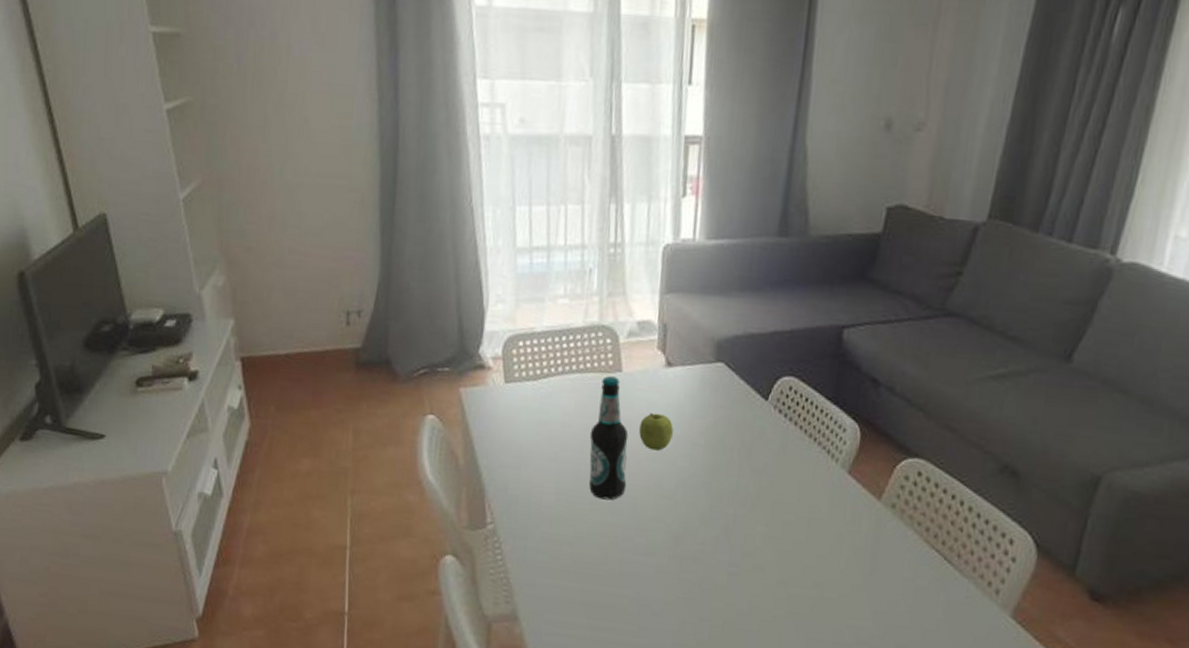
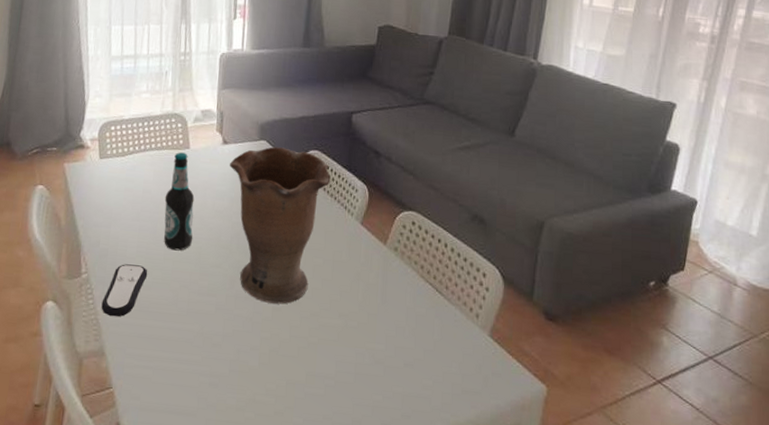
remote control: none [512,514,570,576] -> present [101,264,148,317]
fruit: present [639,412,673,451] -> none [203,180,229,210]
vase: none [675,371,810,569] -> present [230,146,331,304]

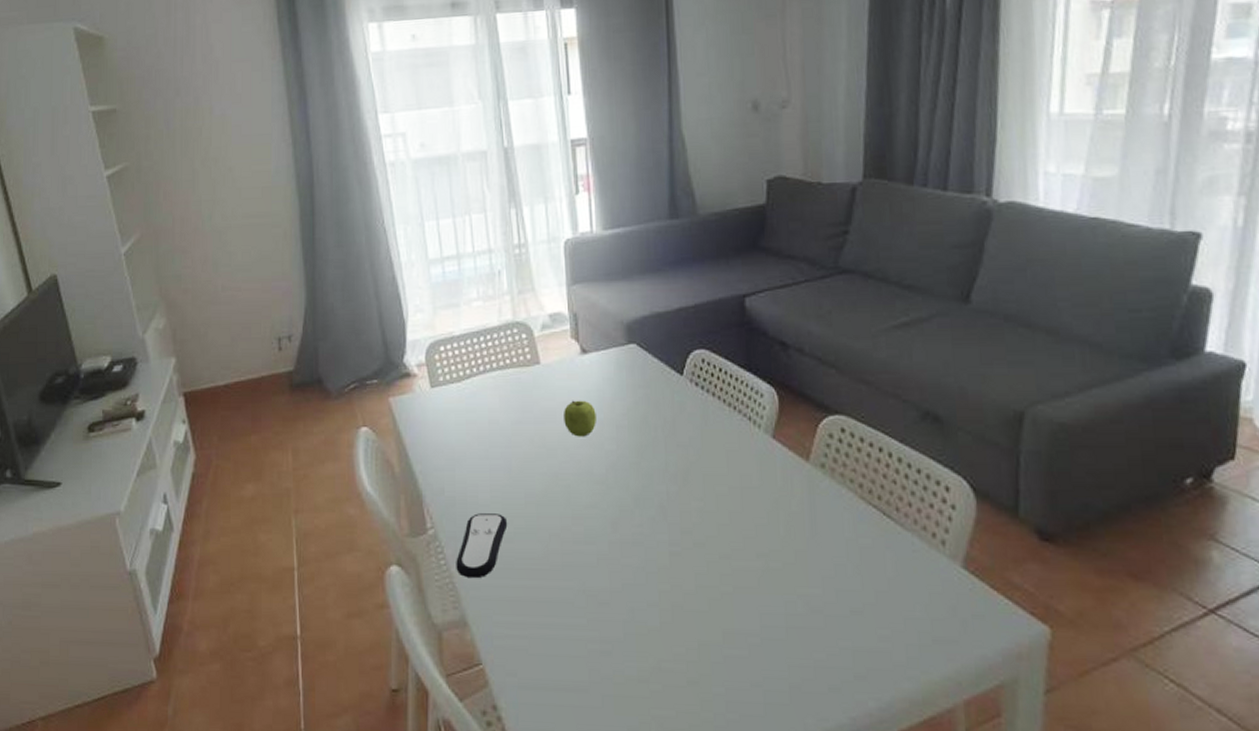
bottle: present [164,152,195,251] -> none [517,369,558,492]
fruit: none [203,180,229,210] -> present [564,400,596,437]
vase: present [230,146,331,304] -> none [593,350,726,547]

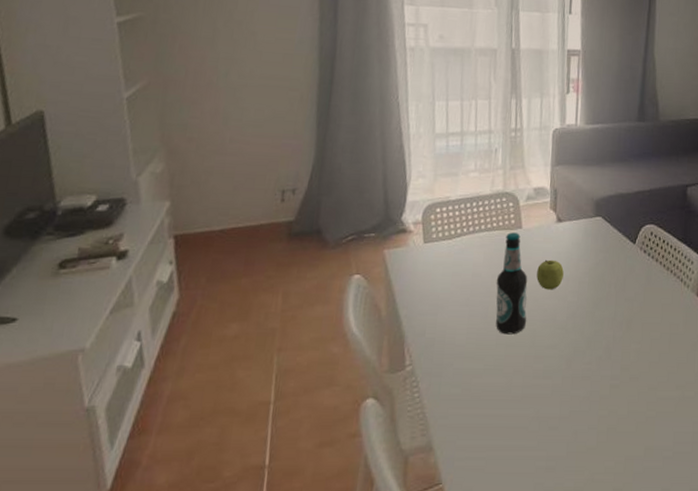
remote control: present [456,513,508,579] -> none [428,352,479,409]
bottle: none [517,369,558,492] -> present [496,232,528,335]

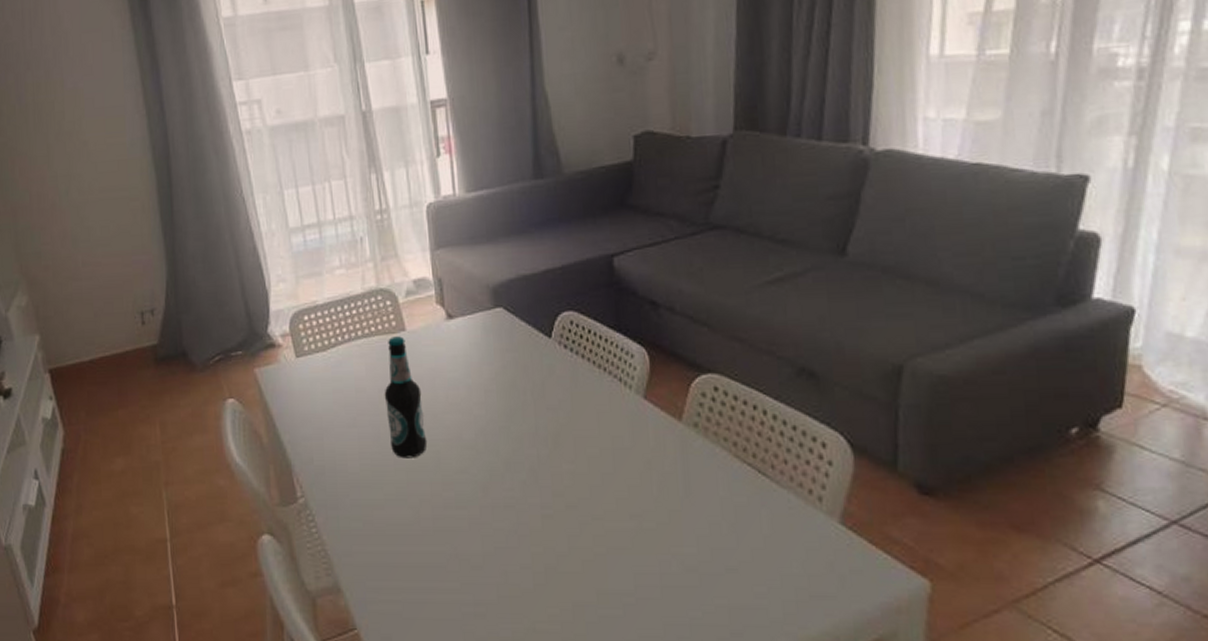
fruit: present [536,259,564,290] -> none [431,365,464,403]

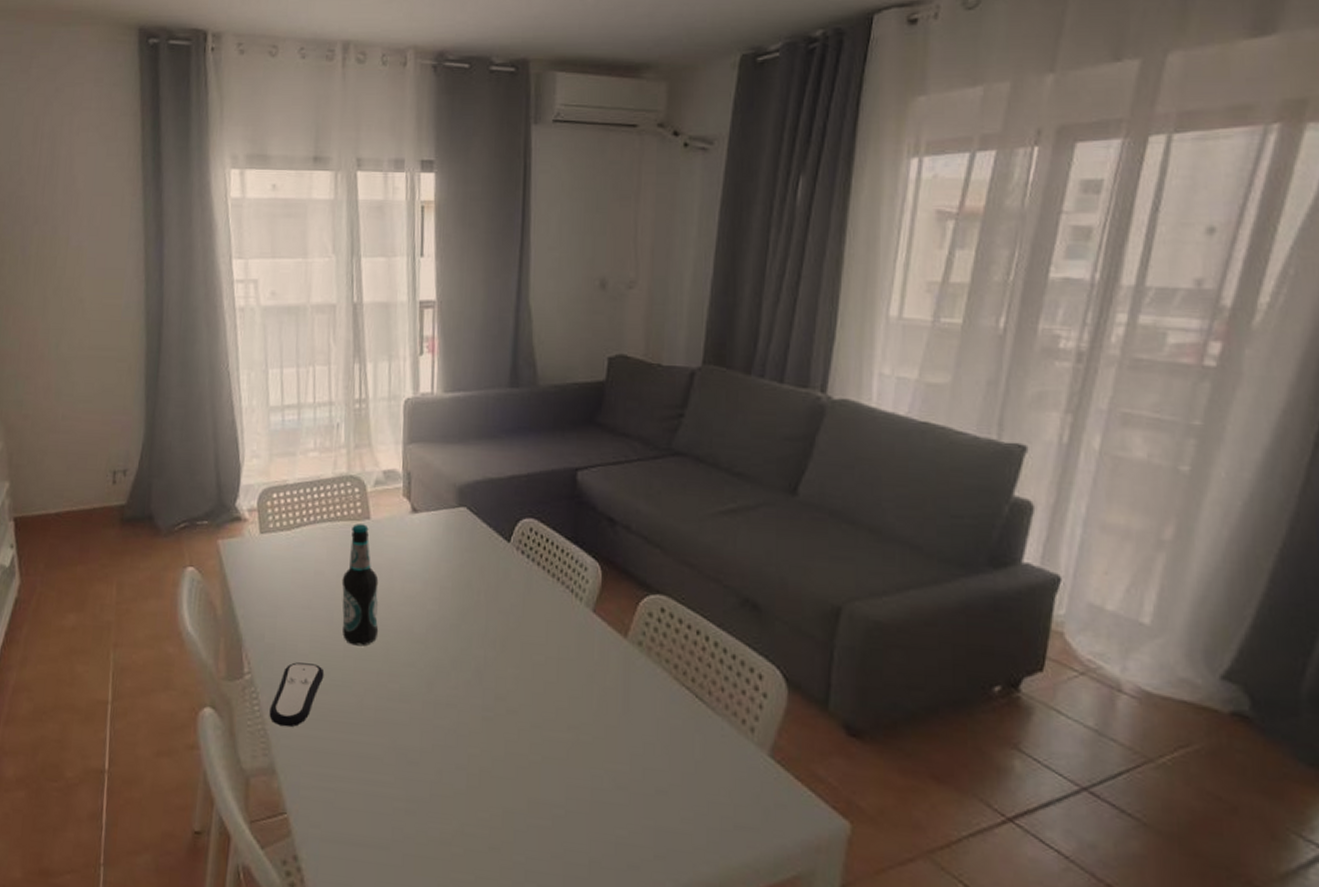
remote control: none [327,481,378,546] -> present [269,662,325,727]

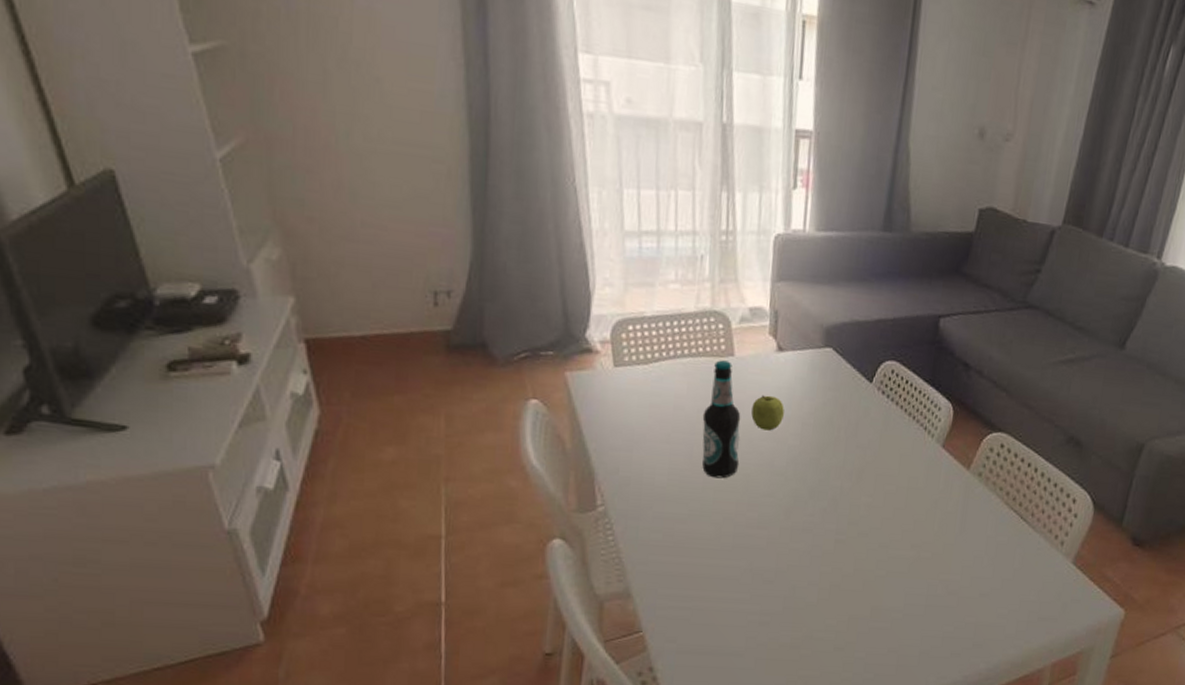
remote control: present [269,662,325,727] -> none [624,494,683,555]
fruit: none [389,557,421,595] -> present [751,395,784,431]

